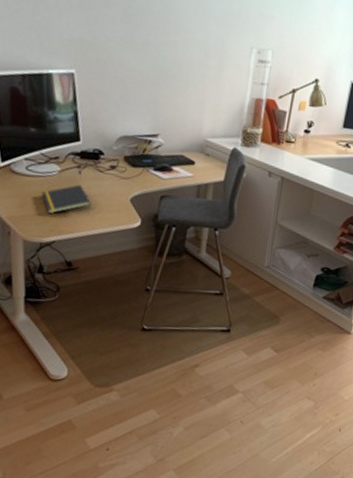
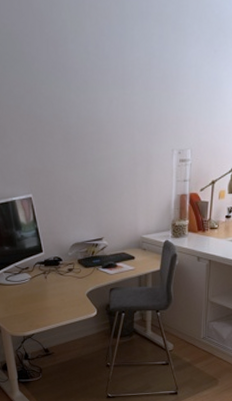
notepad: present [41,184,91,214] -> none [20,287,57,313]

